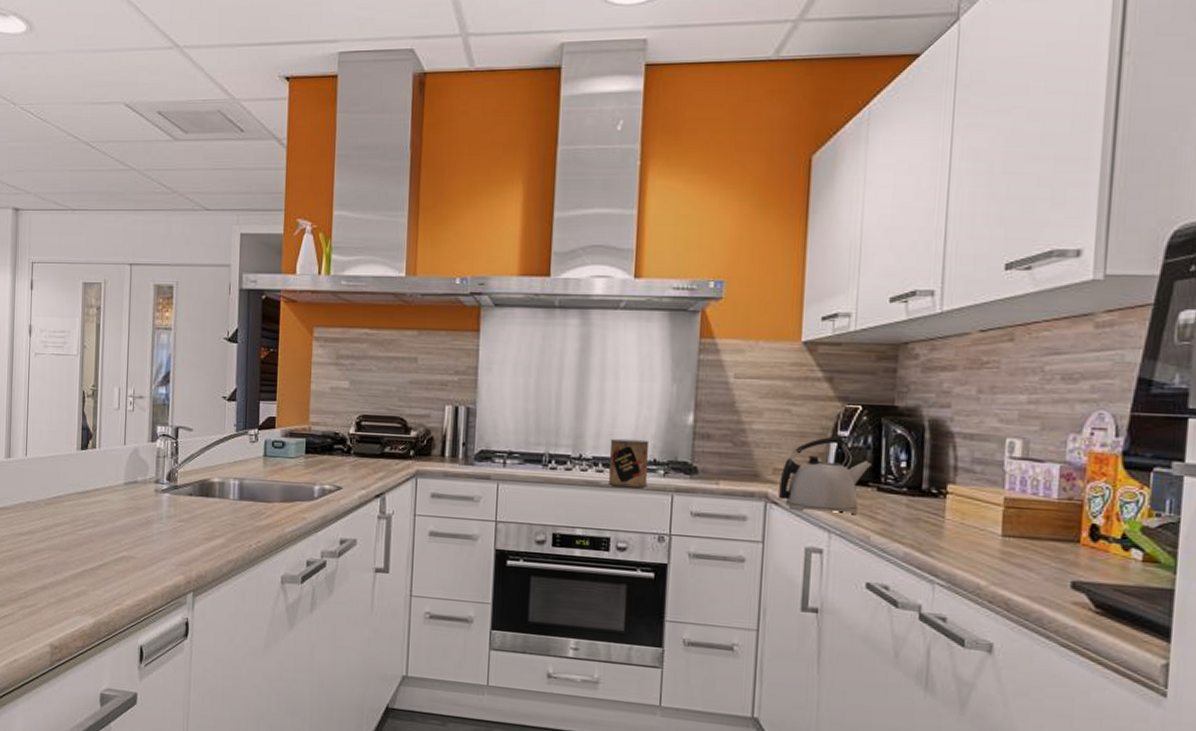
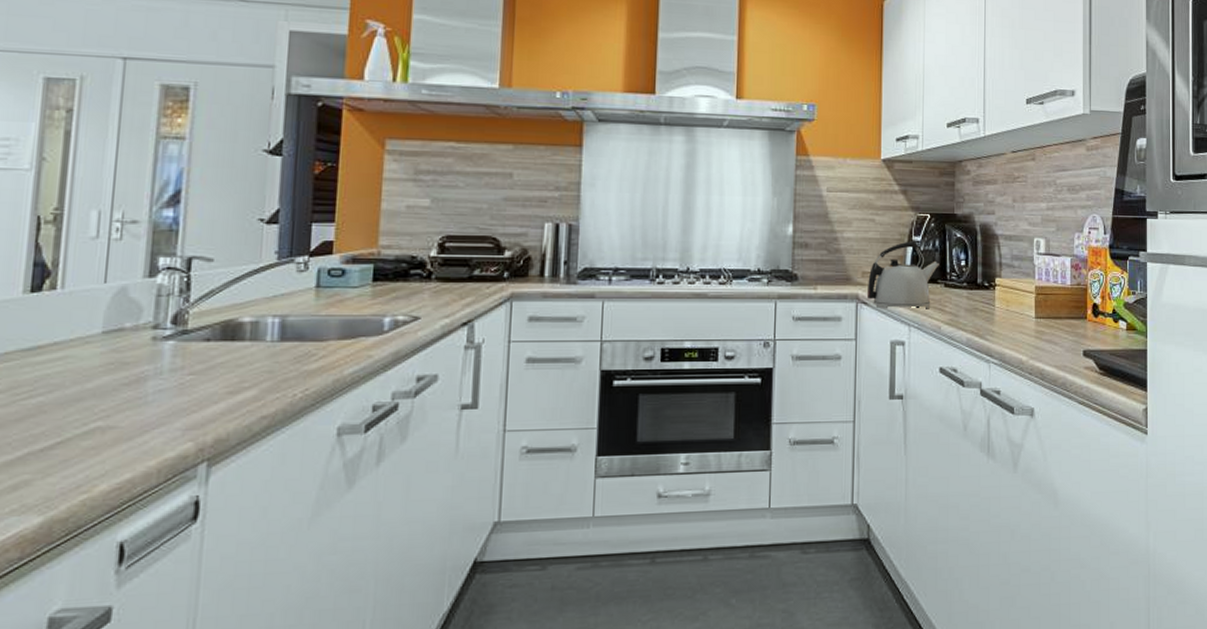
tin can: present [609,438,650,488] -> none [716,250,754,298]

